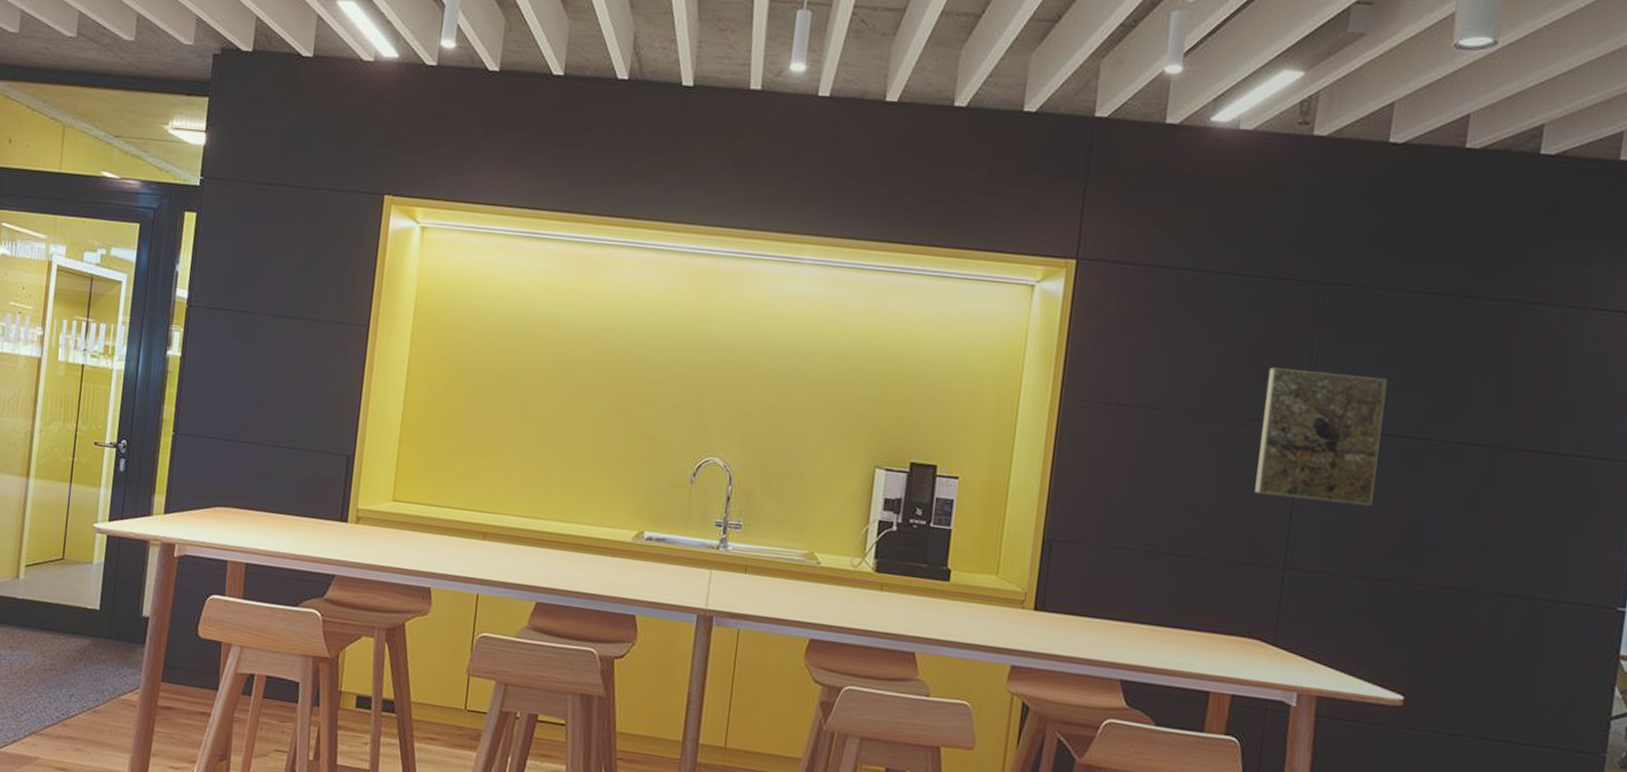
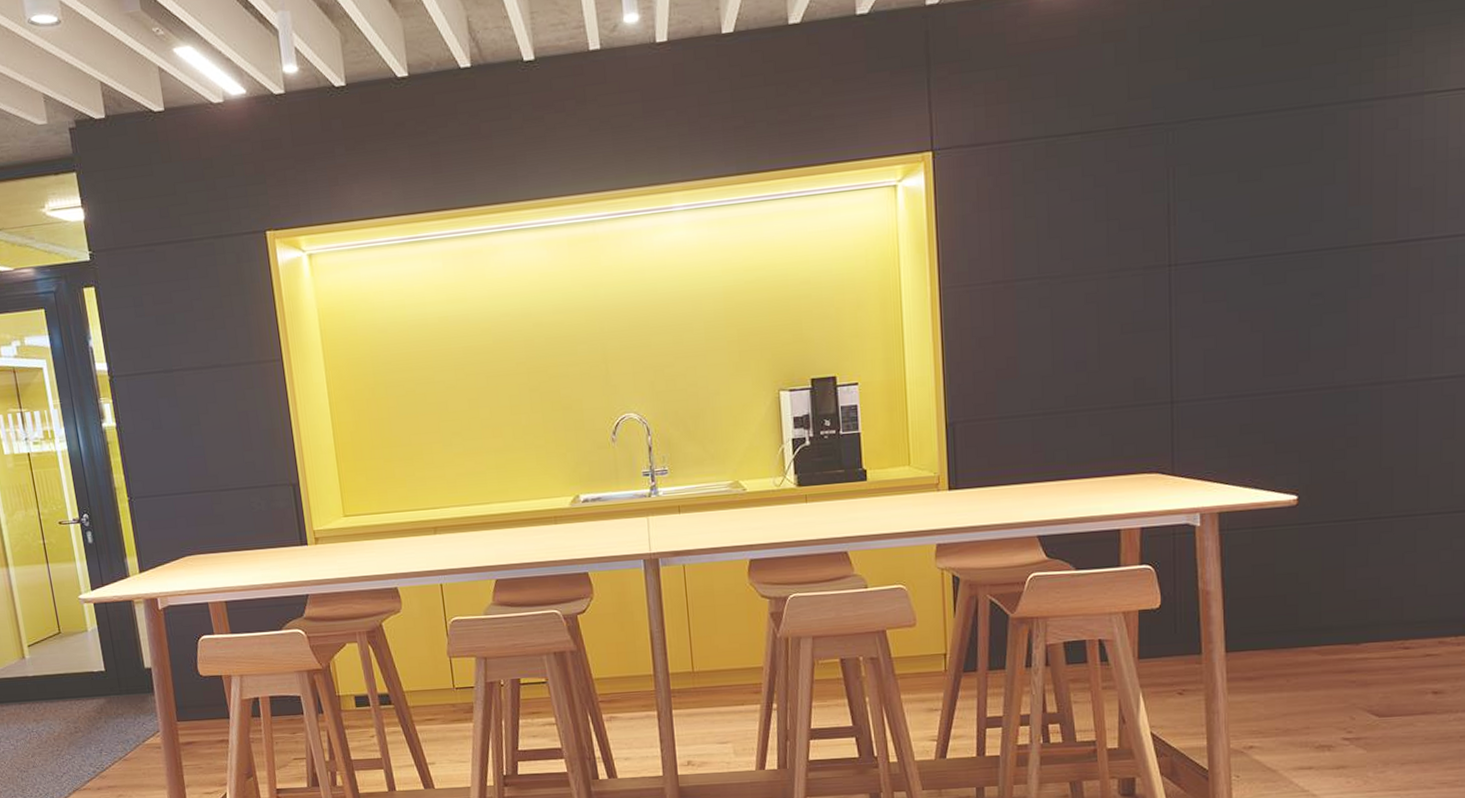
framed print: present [1254,367,1388,505] -> none [1130,204,1245,339]

